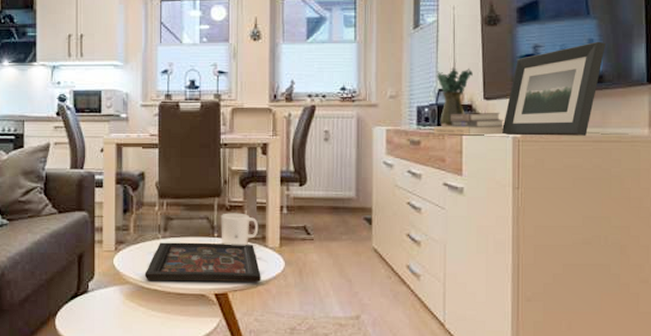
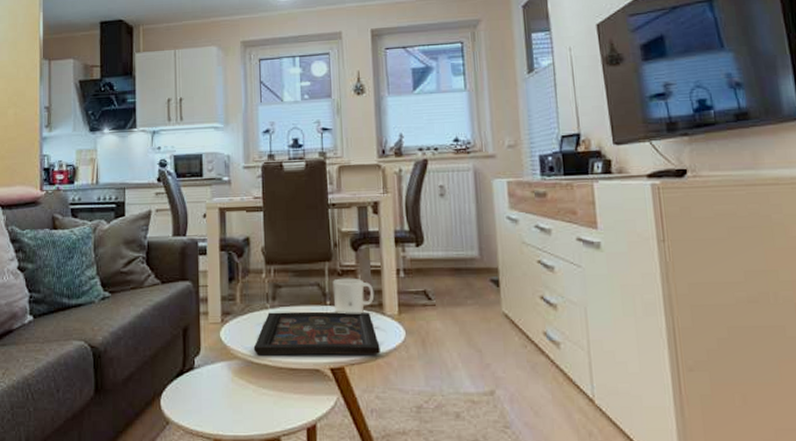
books: present [434,112,504,136] -> none [560,157,640,185]
vase: present [437,67,473,127] -> none [557,112,598,177]
picture frame: present [501,41,607,136] -> none [637,75,748,183]

